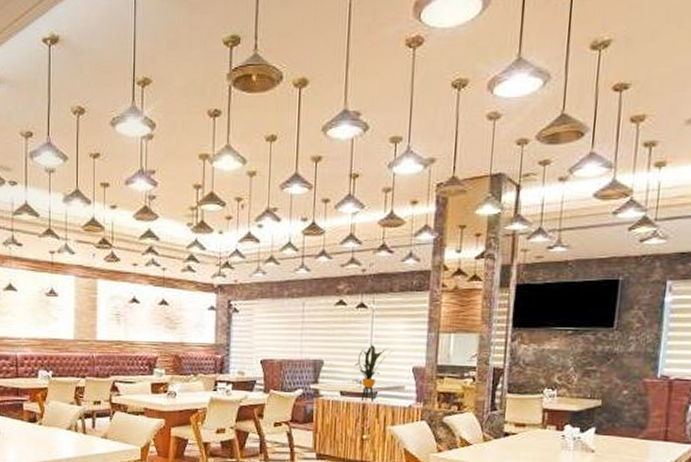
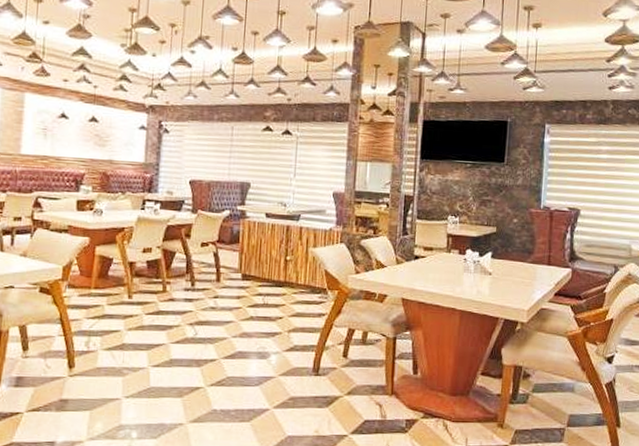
house plant: present [354,344,392,402] -> none [279,168,315,225]

